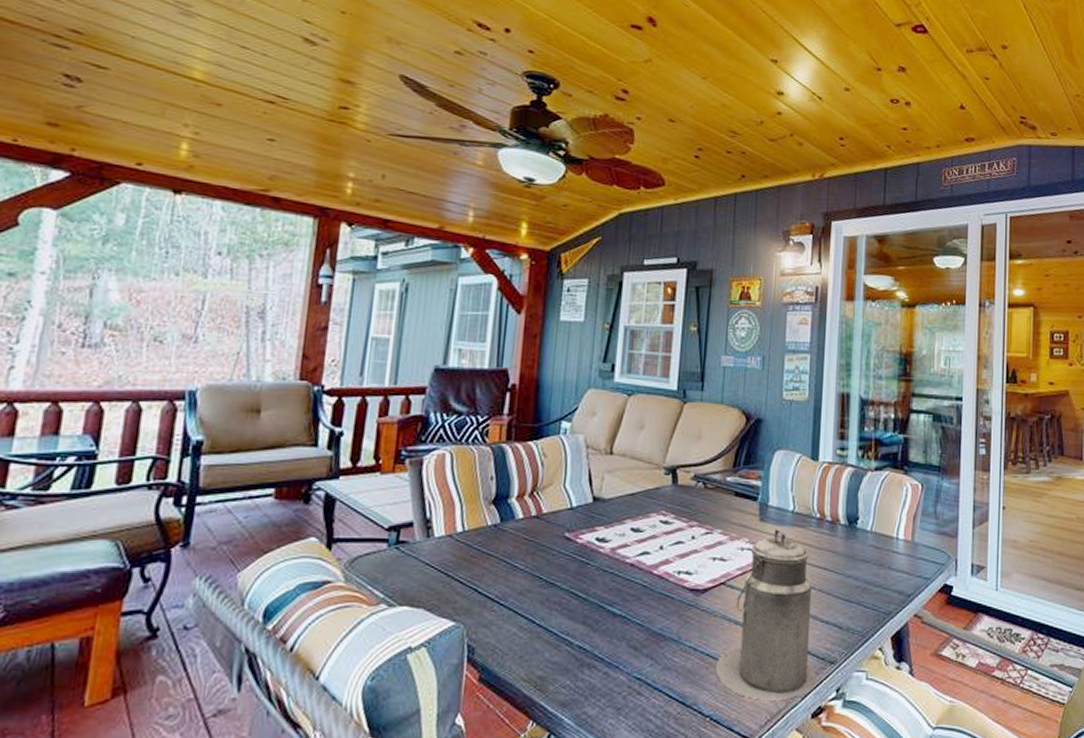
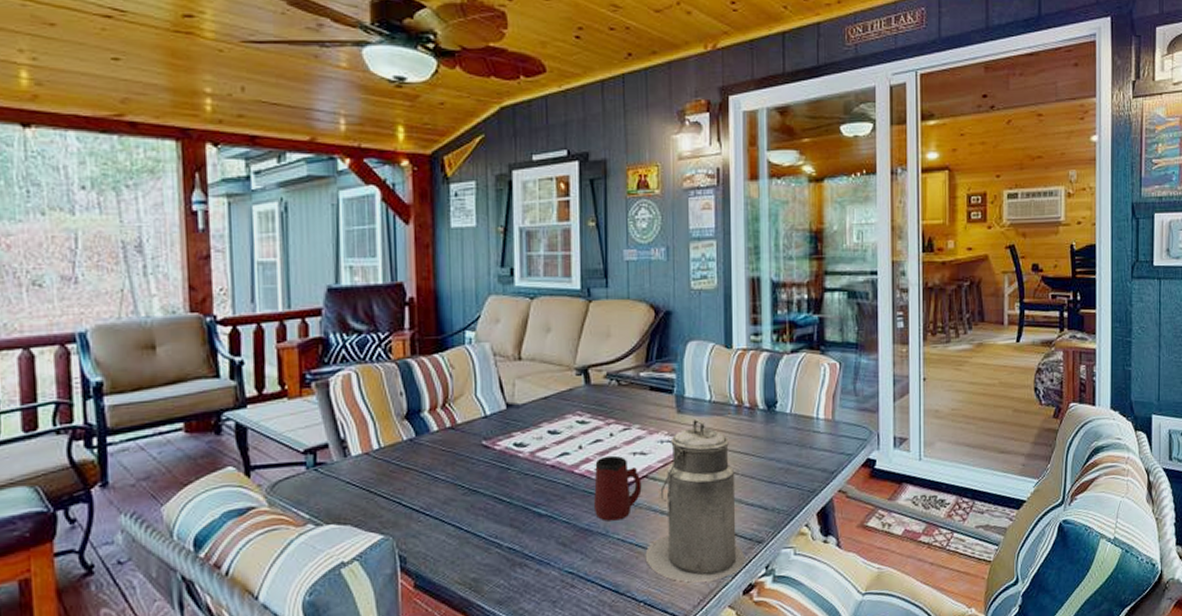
mug: none [669,559,719,627] -> present [594,455,642,521]

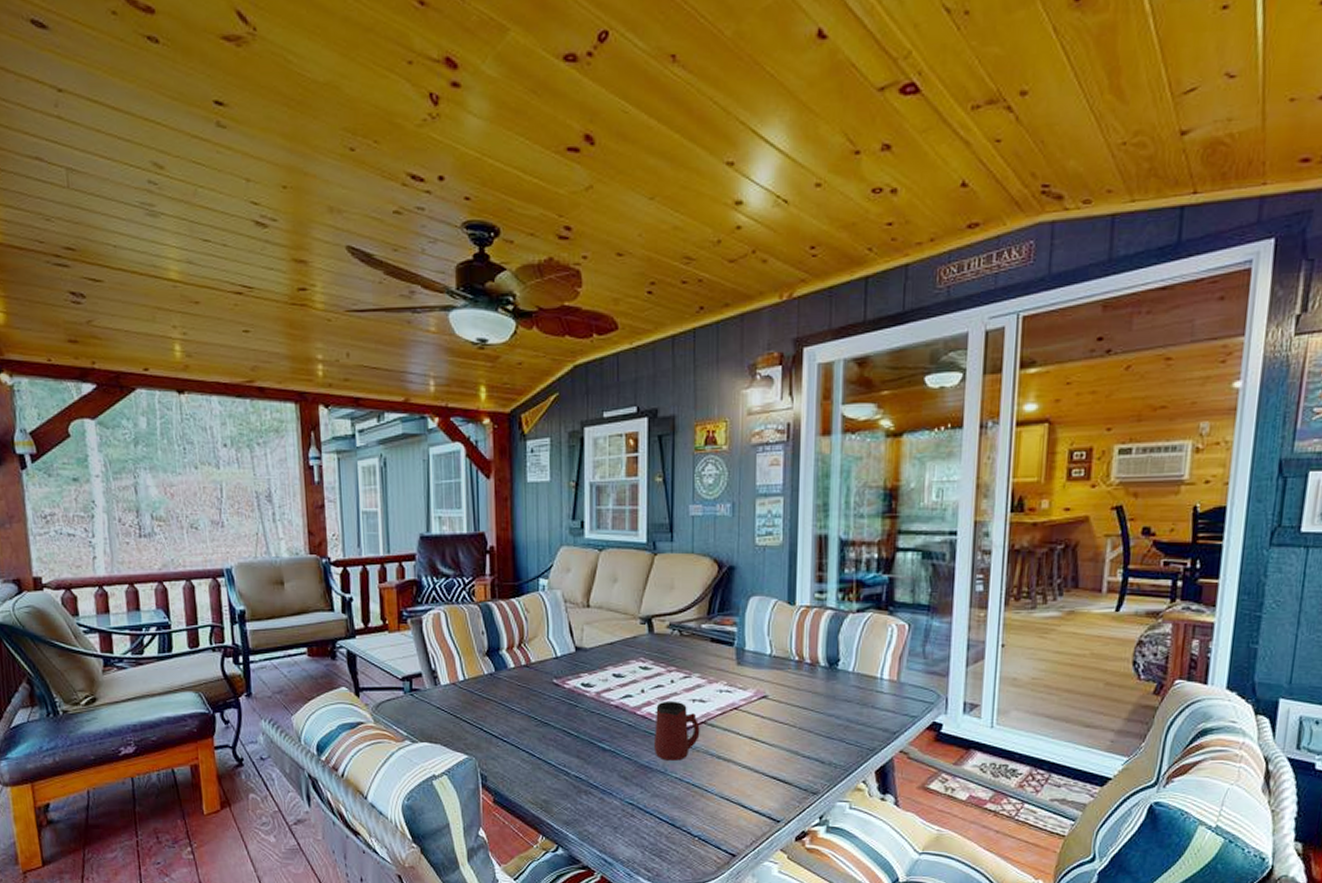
canister: present [645,418,745,583] -> none [701,671,799,825]

